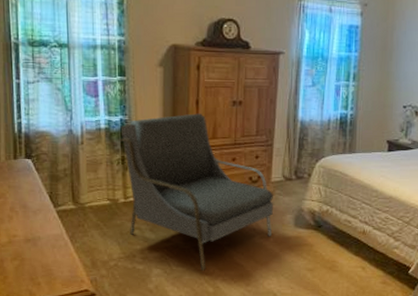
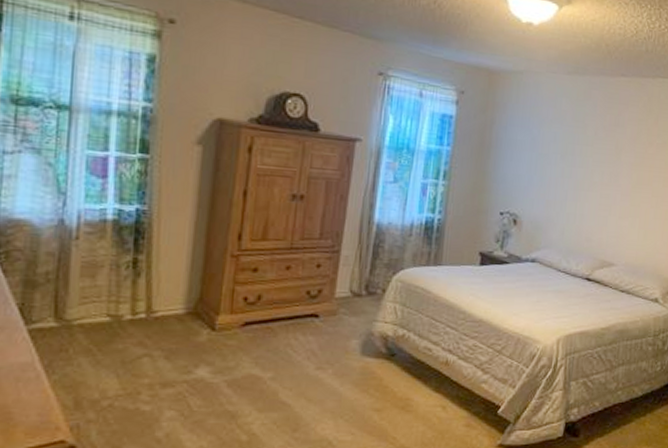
armchair: present [118,113,273,271] -> none [130,207,336,412]

